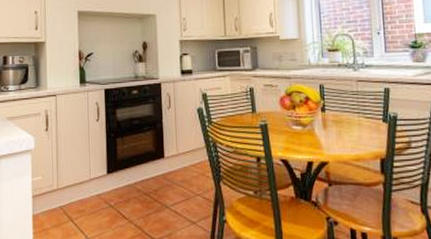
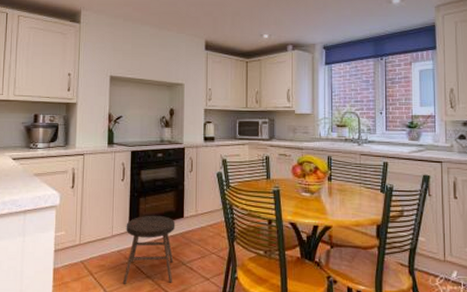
stool: none [104,156,156,230] -> present [123,215,175,284]

